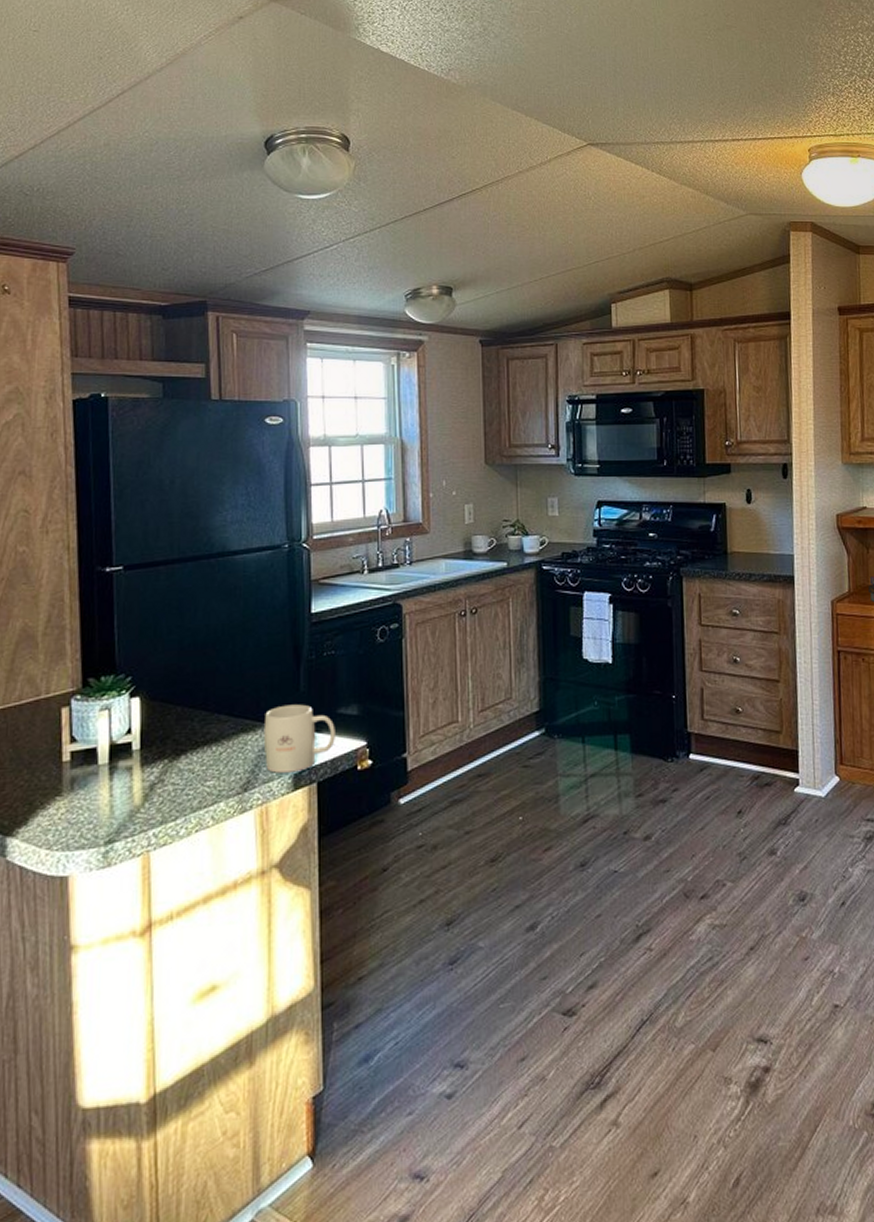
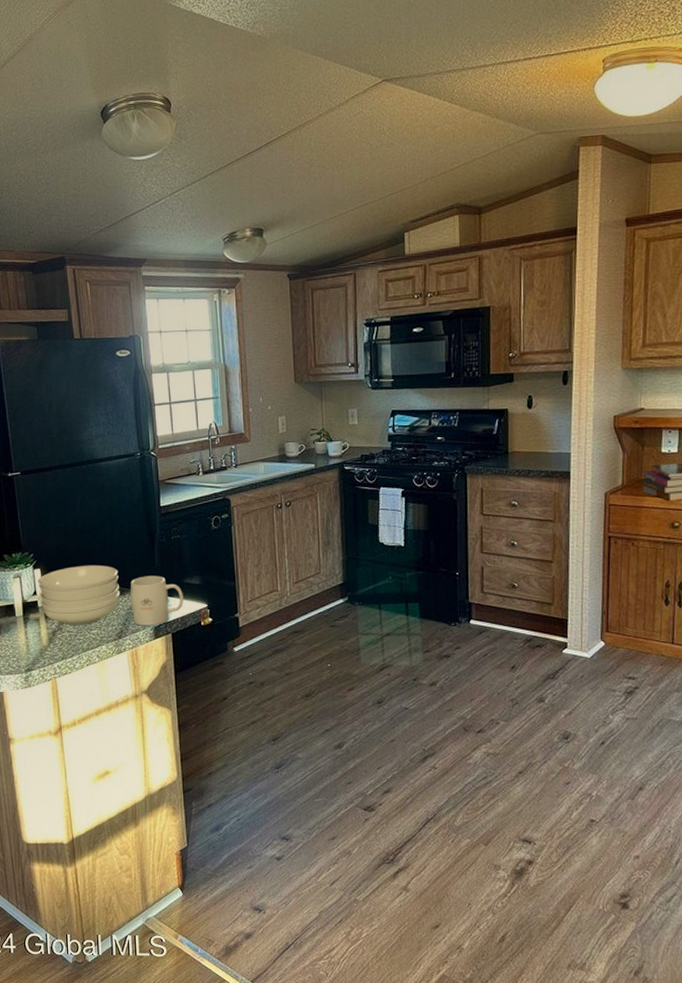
bowl: none [134,690,250,775] -> present [38,564,121,625]

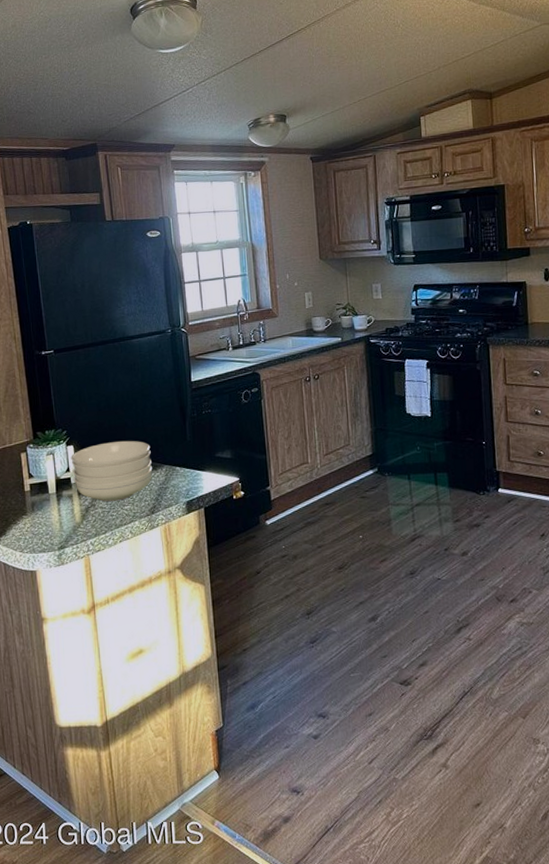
mug: present [130,575,184,626] -> none [162,450,216,501]

